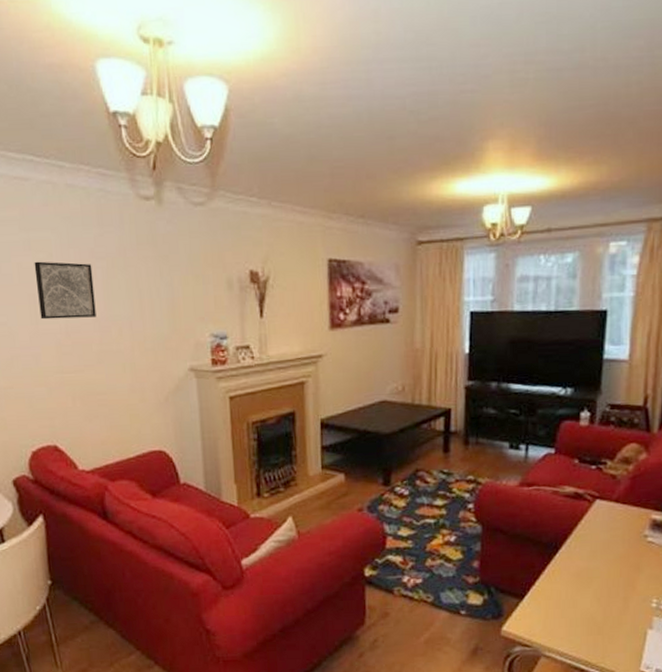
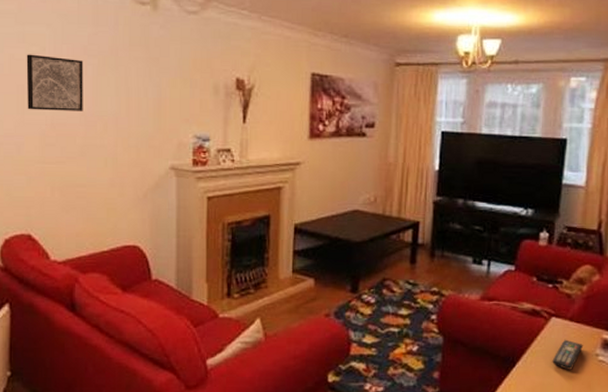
remote control: none [598,521,631,553] -> present [552,339,584,370]

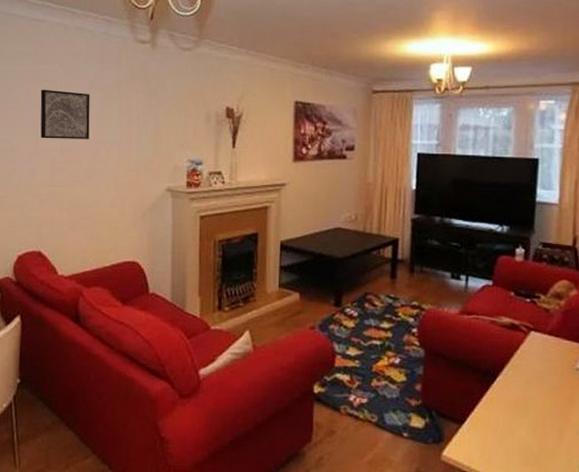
remote control: present [552,339,584,370] -> none [533,353,564,384]

